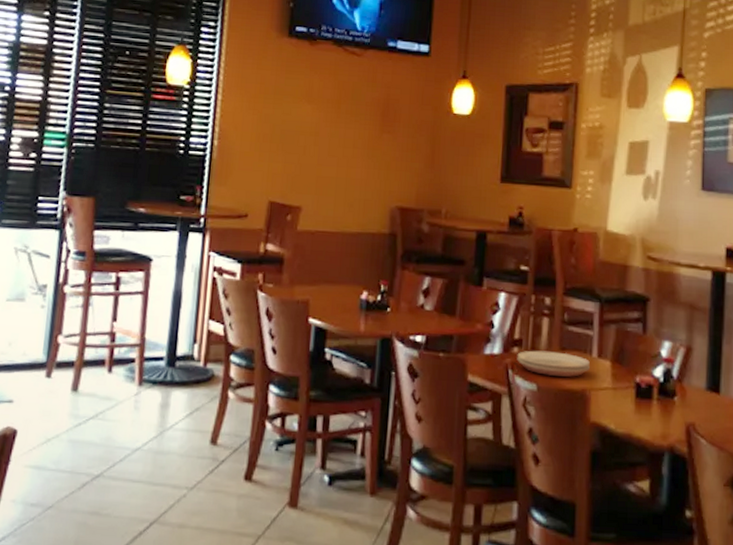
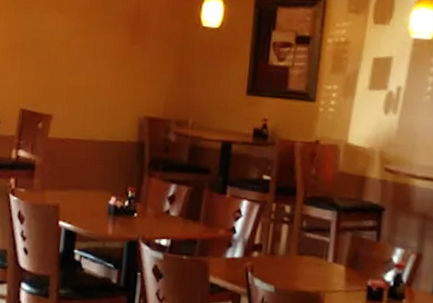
plate: present [517,350,591,377] -> none [256,254,326,280]

